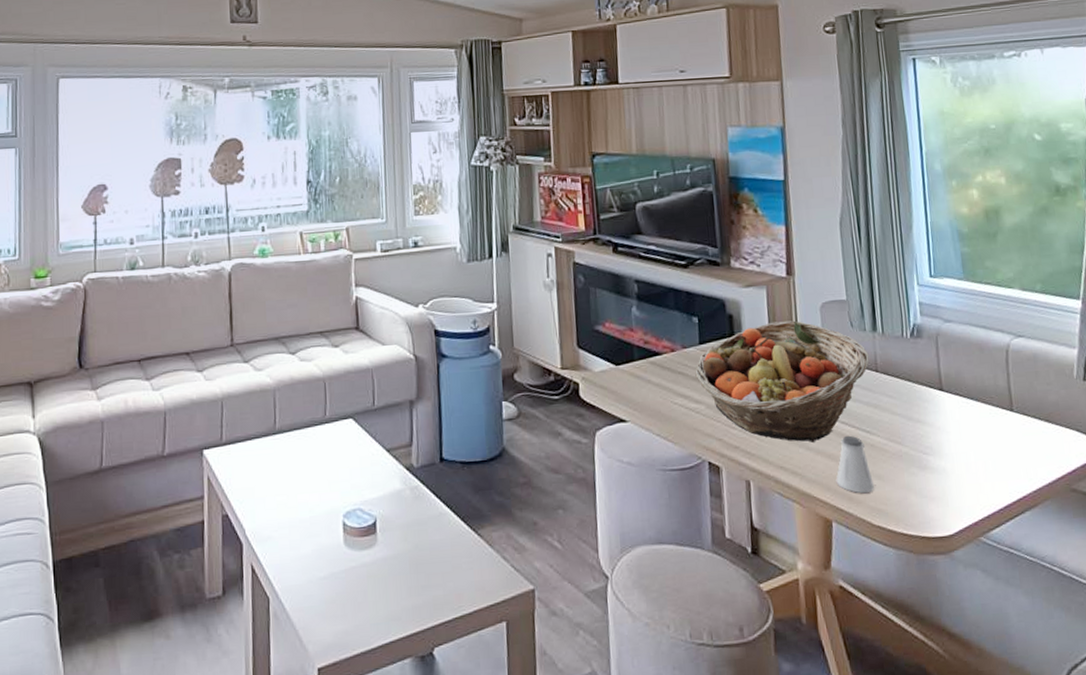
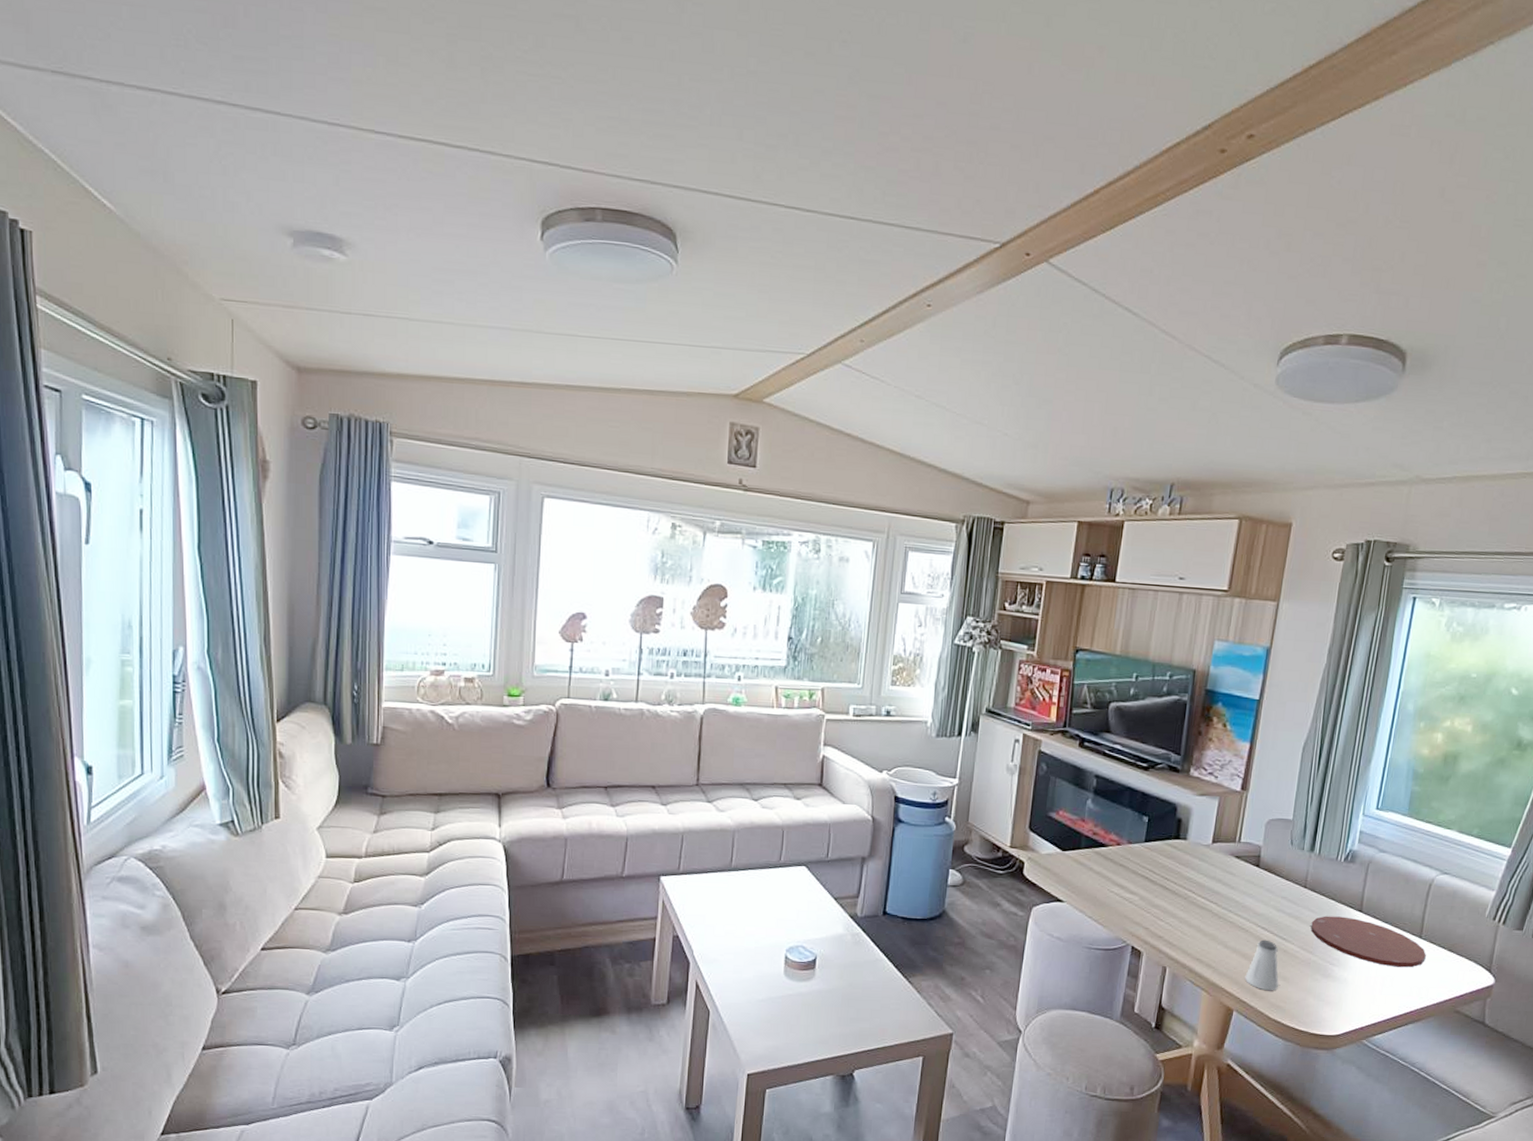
fruit basket: present [695,320,869,442] -> none [1135,830,1301,942]
plate: none [892,398,1024,448] -> present [1310,916,1426,968]

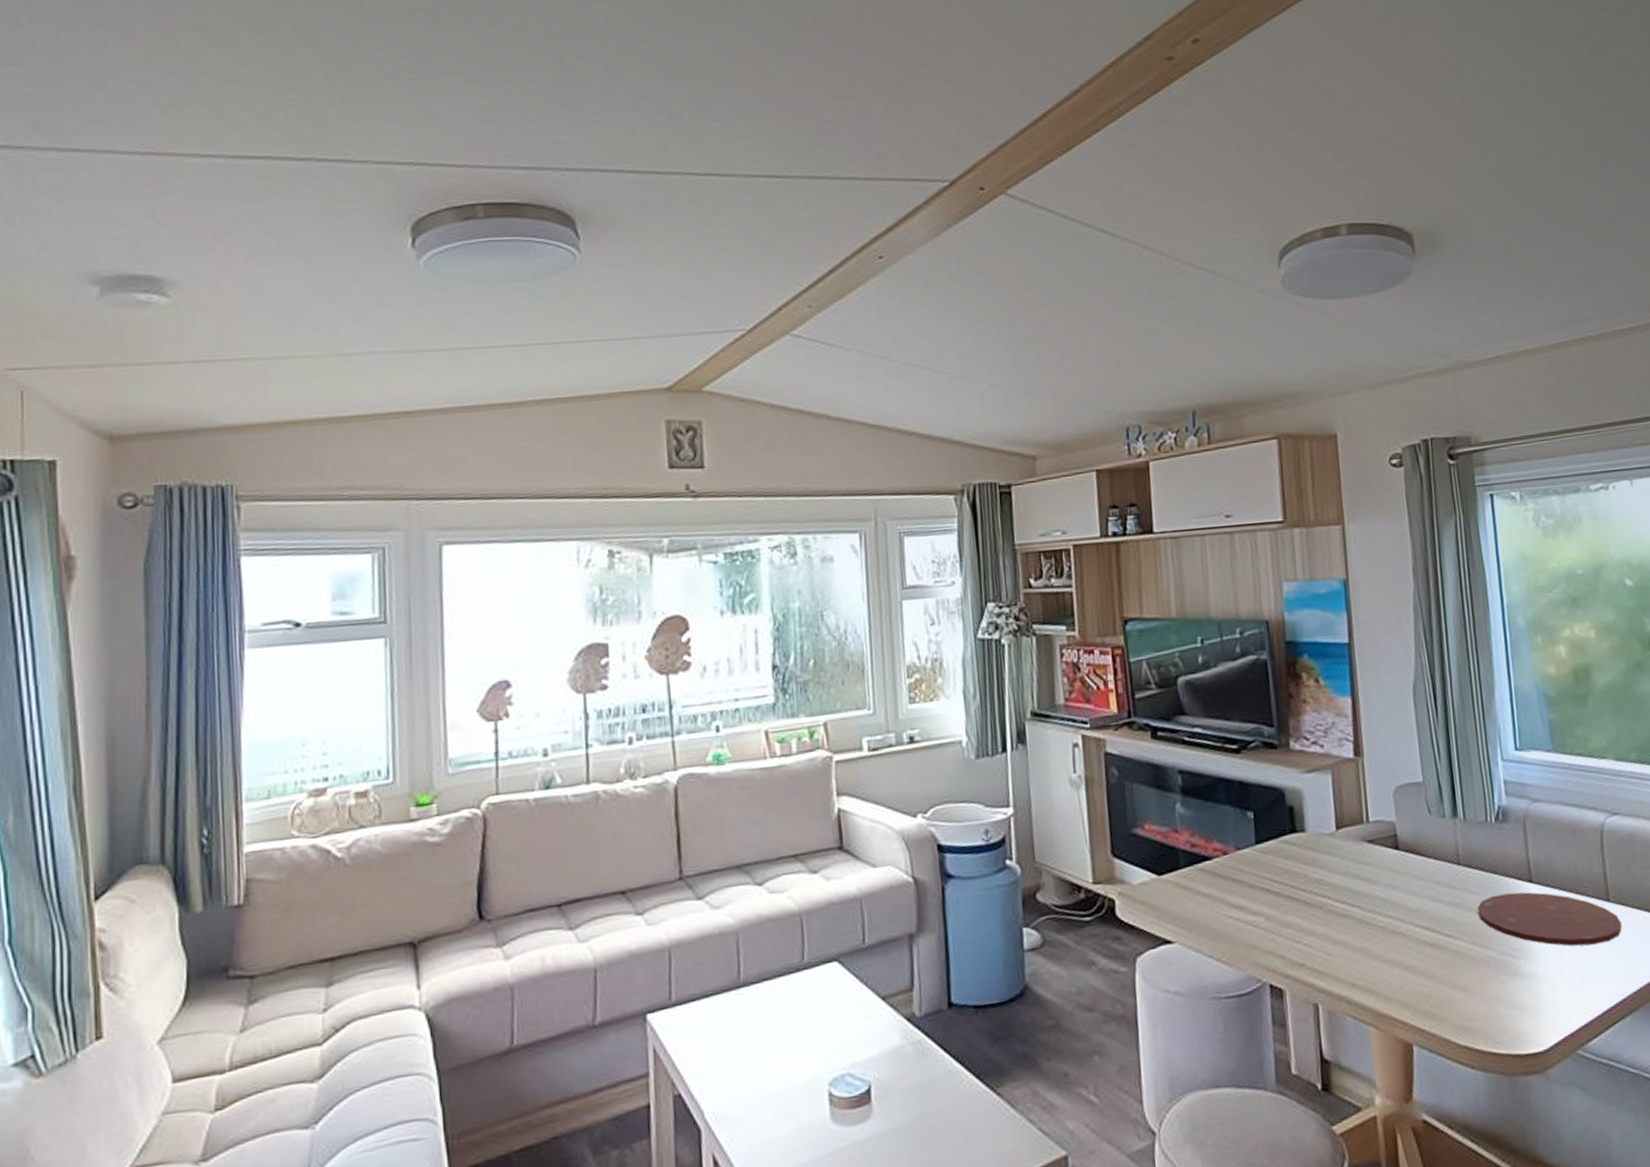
saltshaker: present [1244,940,1279,991] -> none [1415,942,1459,1010]

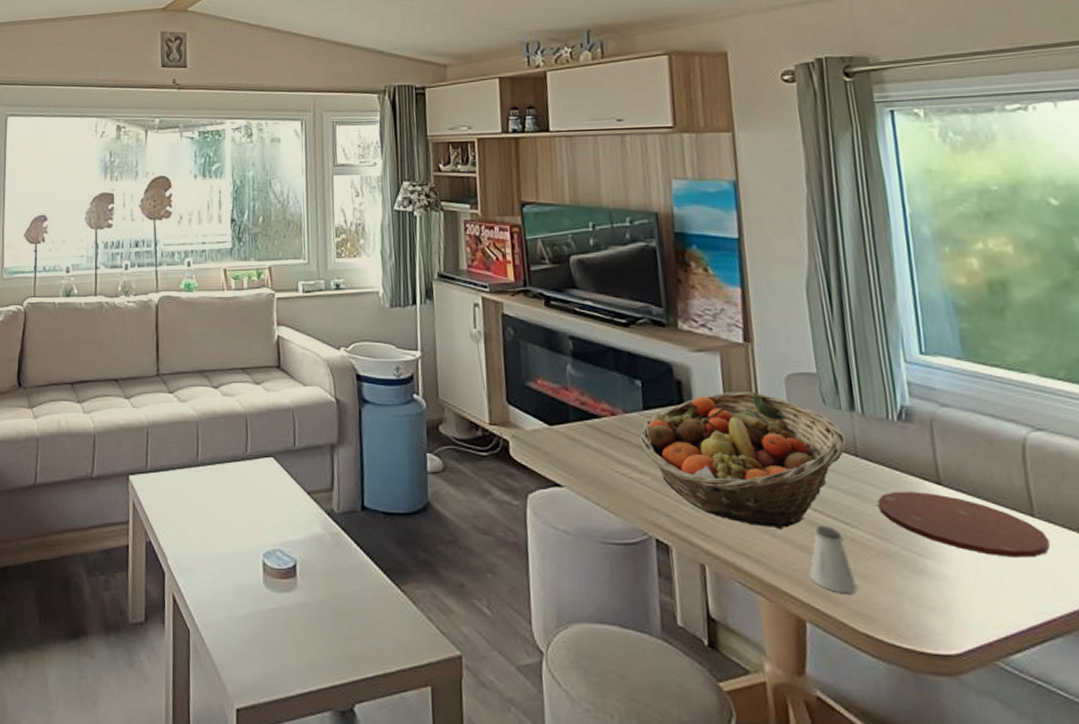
fruit basket: none [1251,809,1450,954] -> present [638,392,847,529]
saltshaker: none [1415,942,1459,1010] -> present [809,525,857,594]

